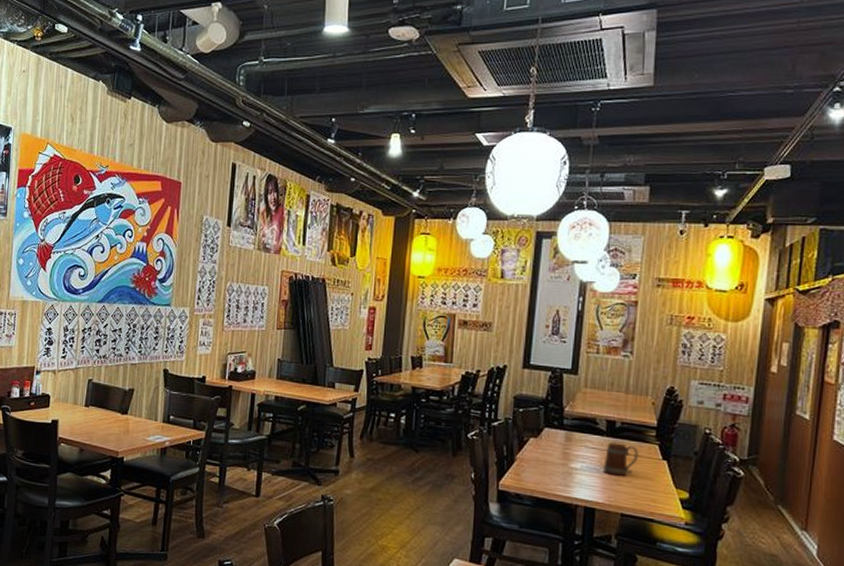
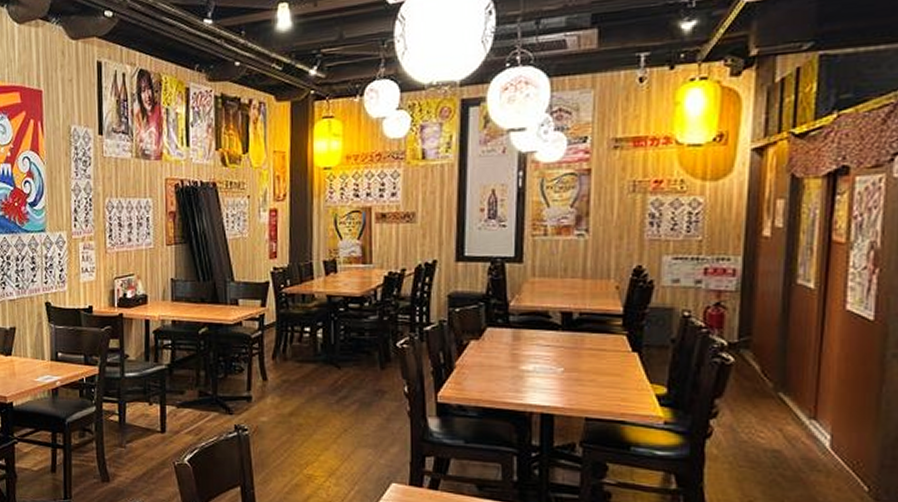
beer mug: present [603,442,639,477] -> none [560,337,603,376]

